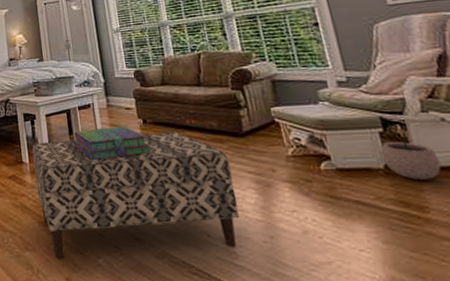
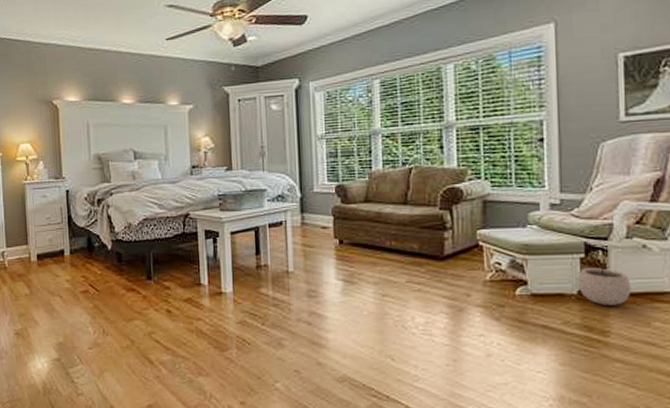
bench: present [32,132,239,258] -> none [212,254,427,383]
stack of books: present [73,126,152,161] -> none [259,247,345,283]

